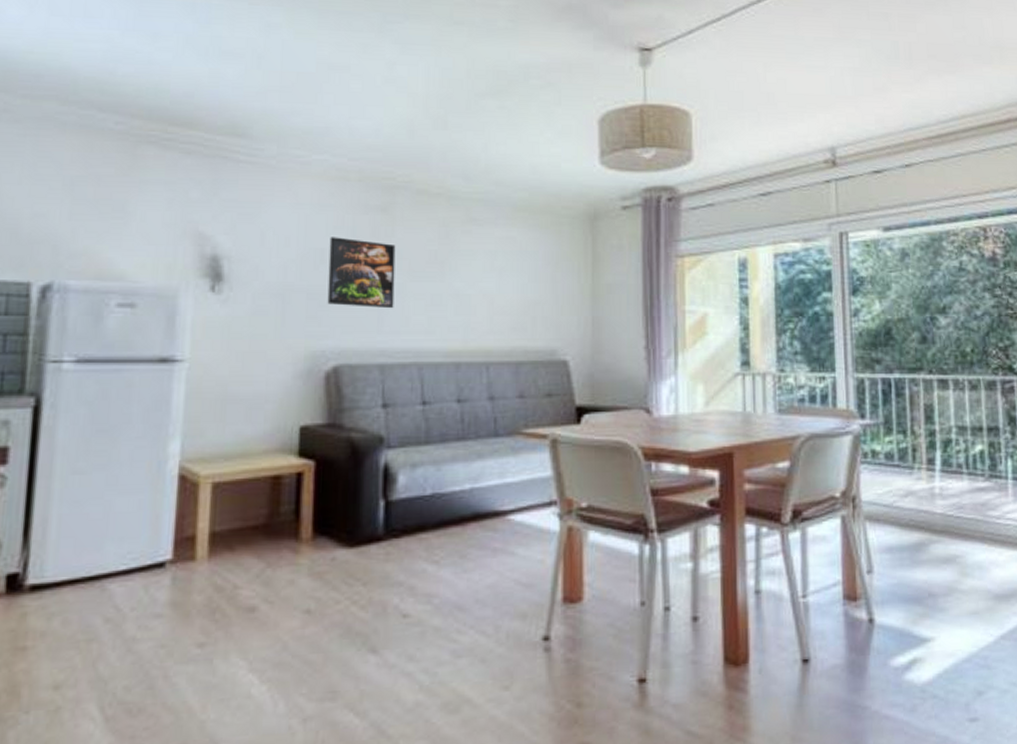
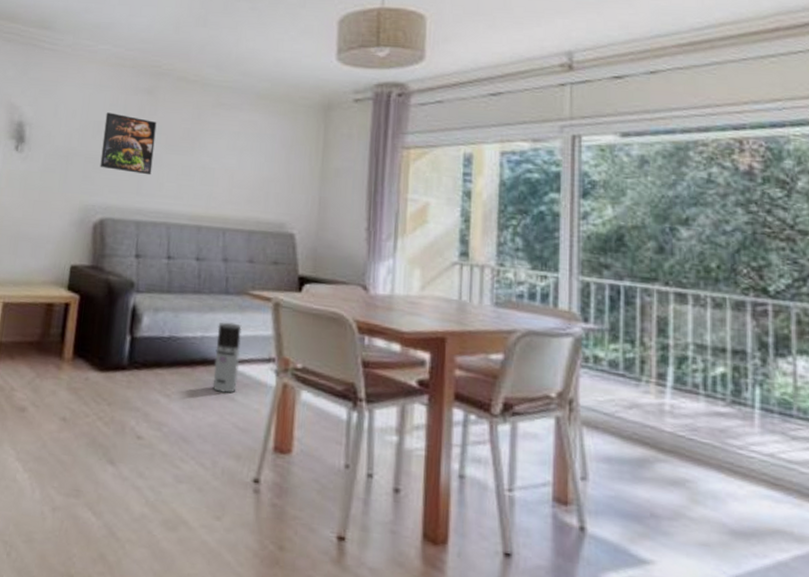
air purifier: none [488,468,516,549] -> present [212,322,242,394]

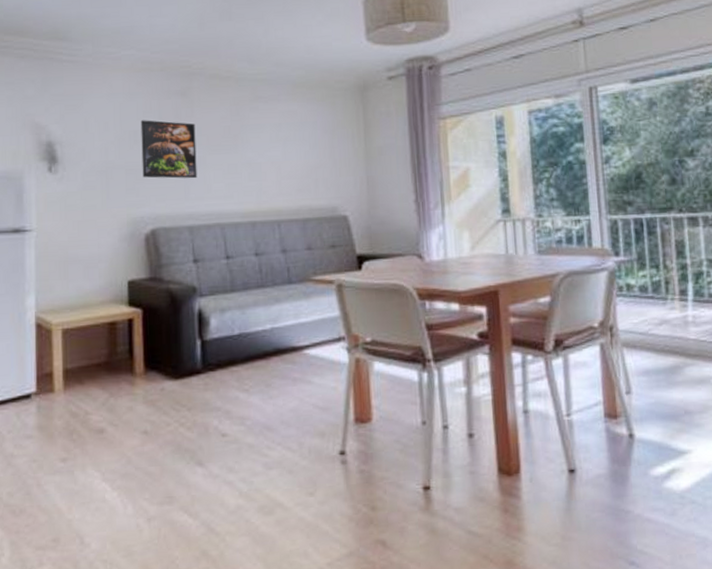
air purifier: present [212,322,242,394] -> none [285,310,312,379]

